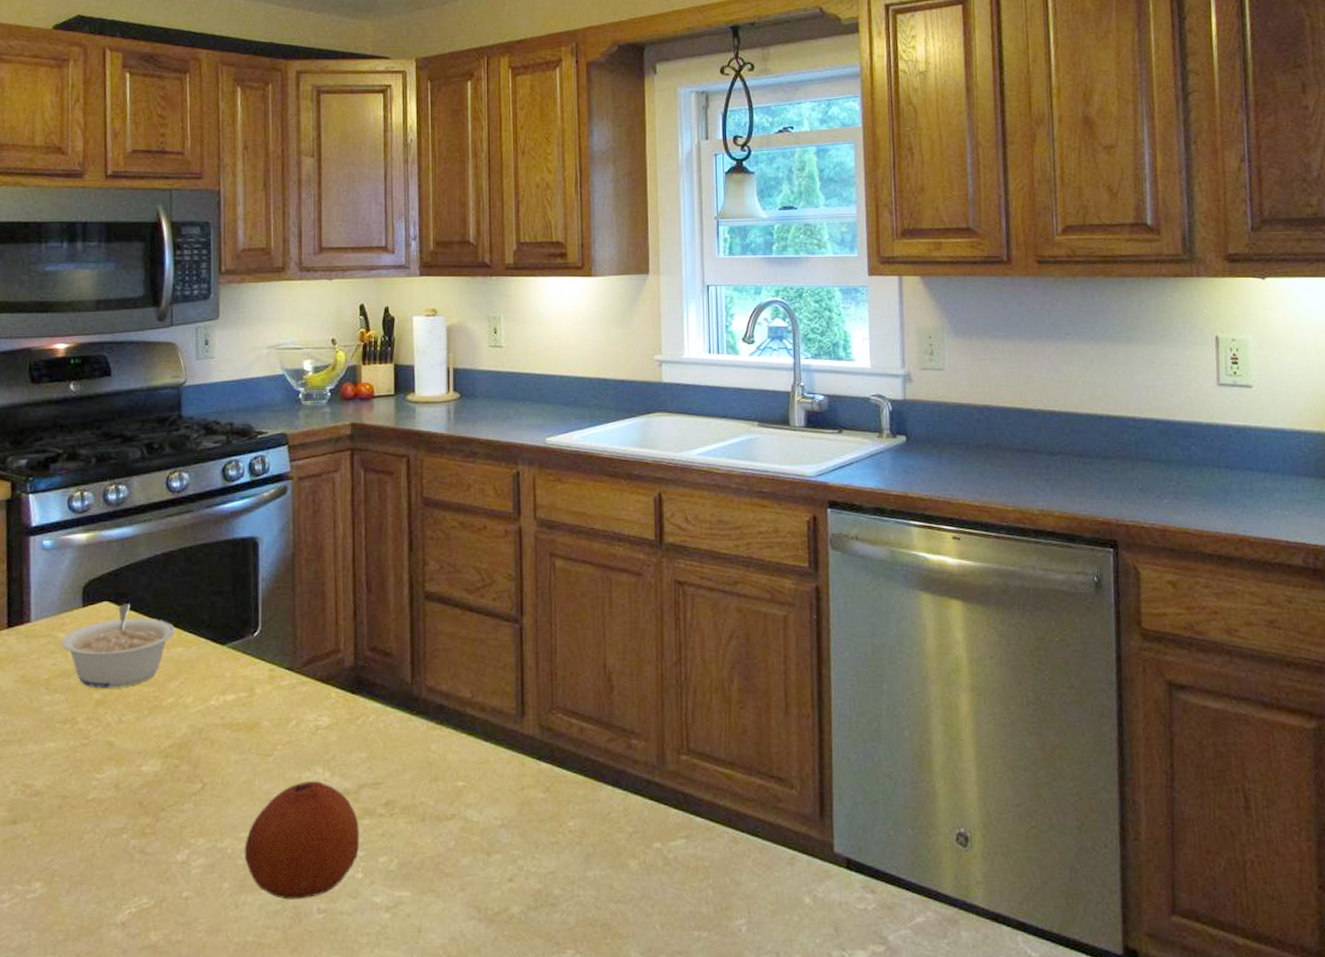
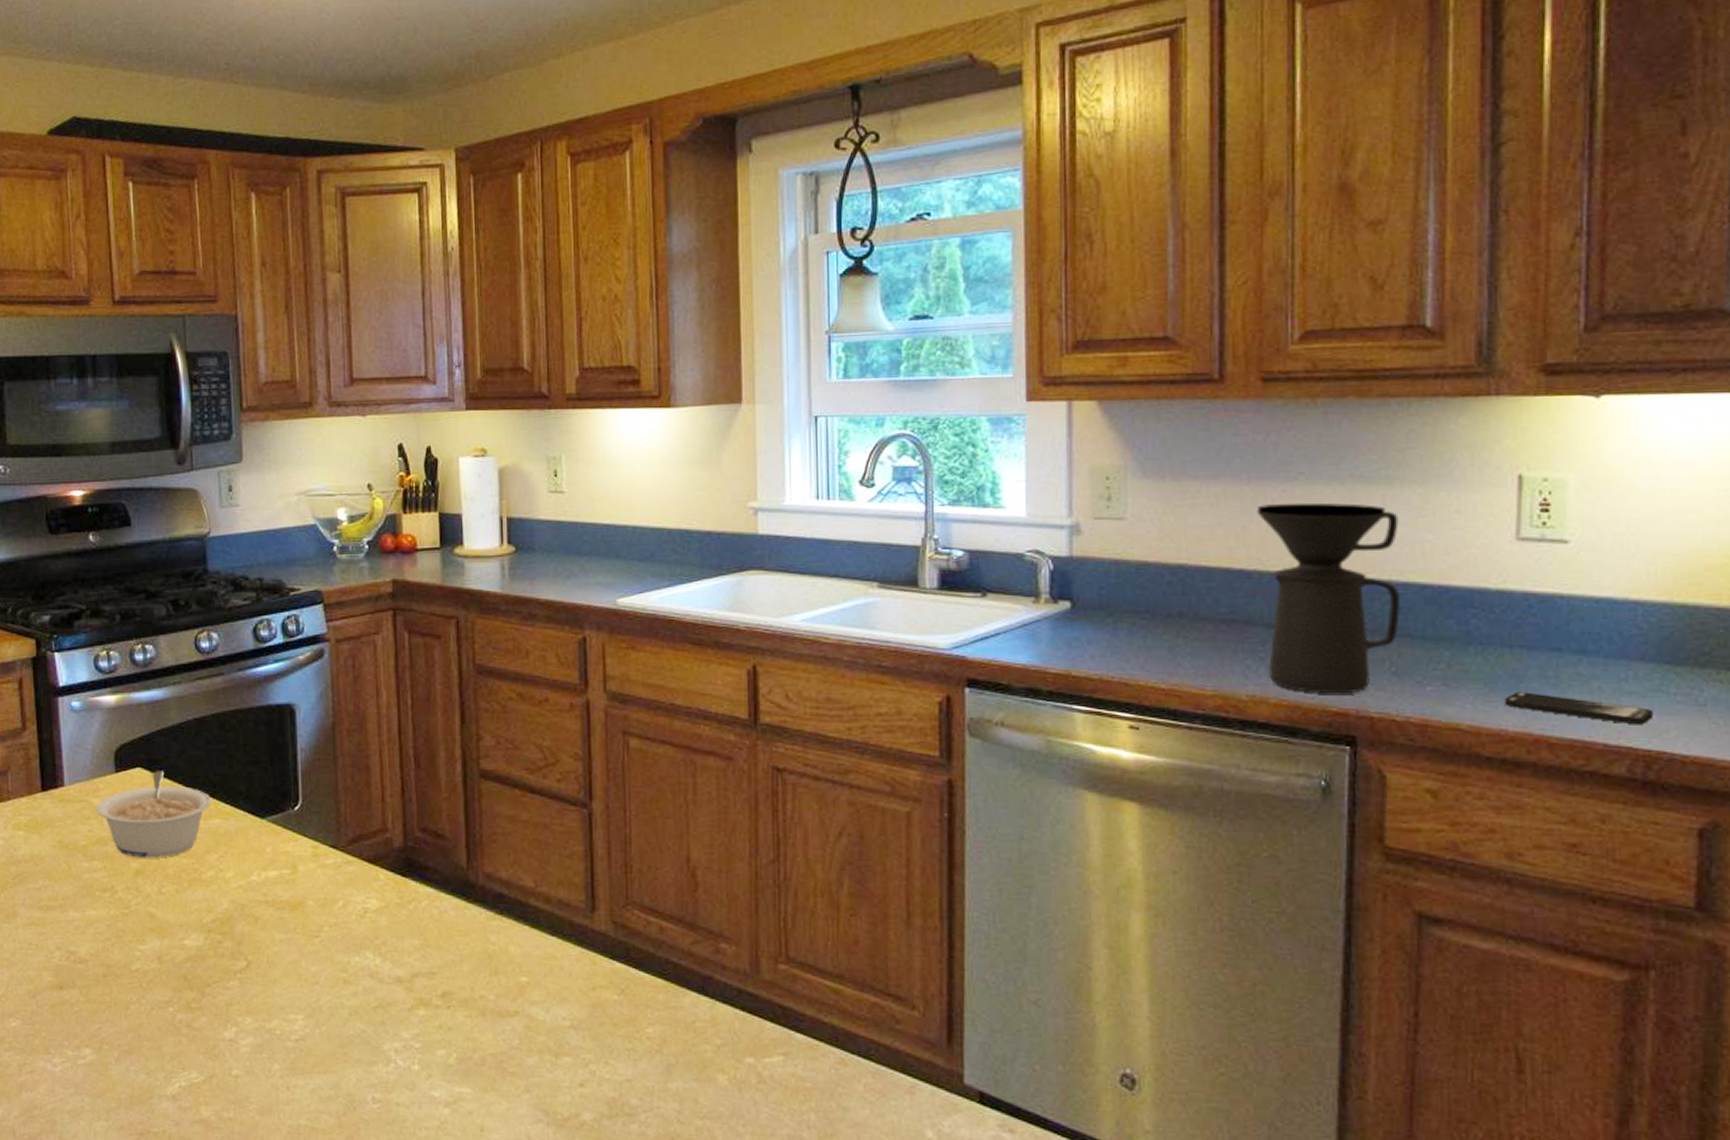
fruit: present [244,781,359,900] -> none [293,966,414,1087]
coffee maker: none [1038,357,1142,507] -> present [1256,502,1400,694]
smartphone: none [1217,502,1318,526] -> present [1504,692,1654,725]

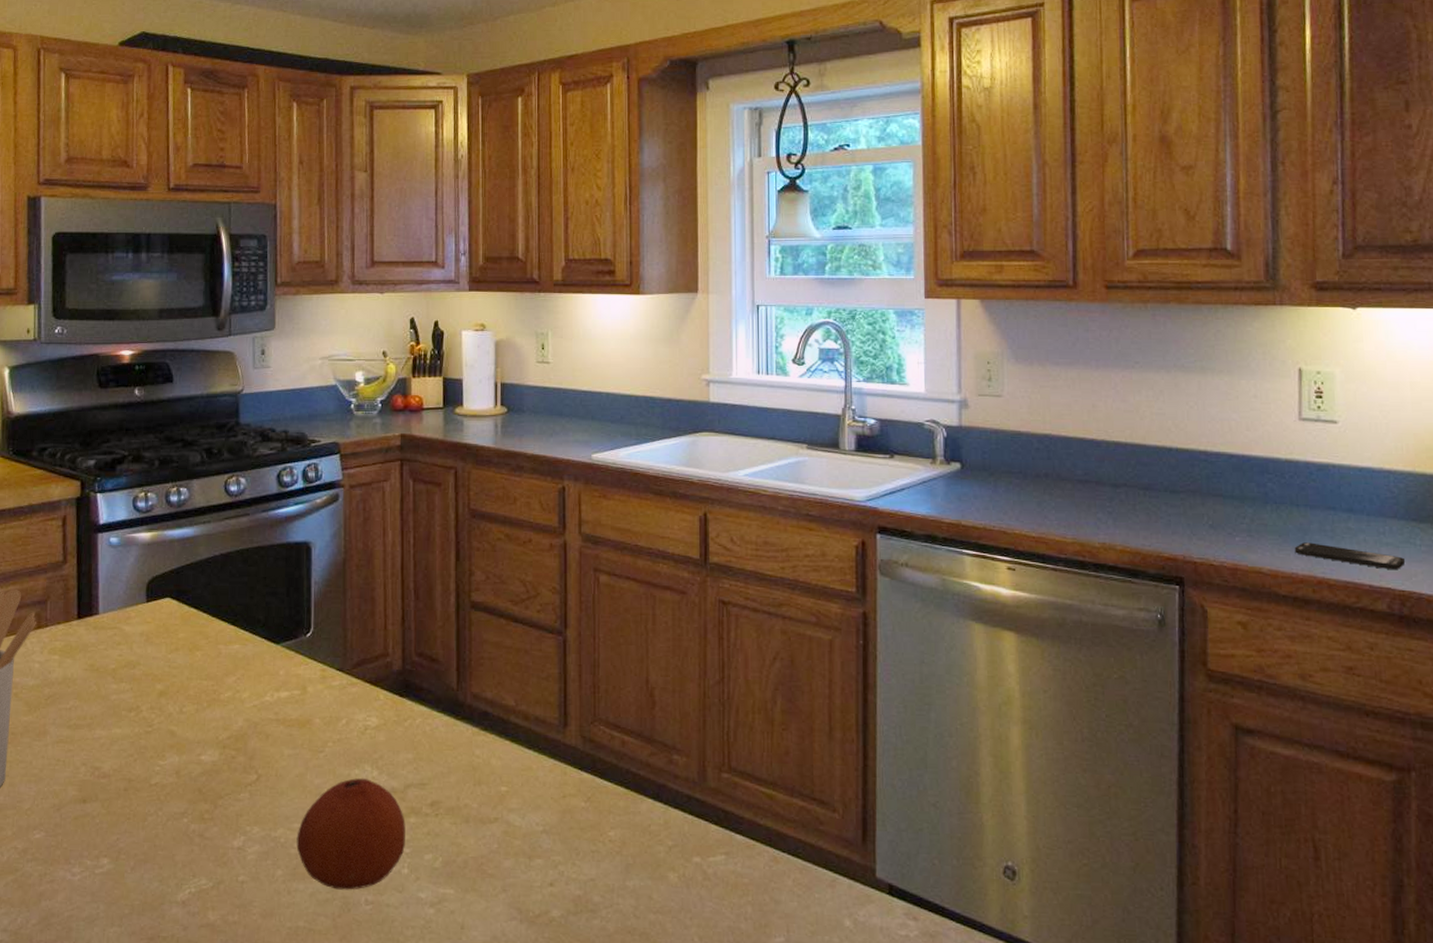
legume: present [96,771,211,858] -> none [127,601,232,681]
fruit: none [293,966,414,1087] -> present [296,778,405,890]
coffee maker: present [1256,502,1400,694] -> none [1103,386,1214,543]

